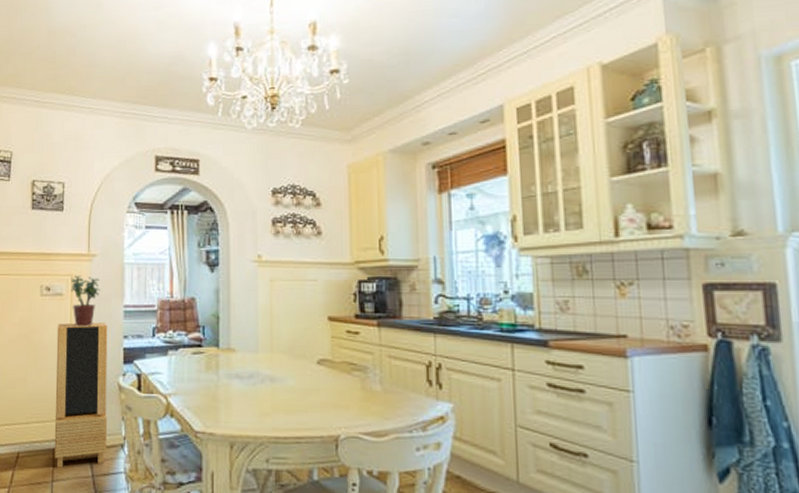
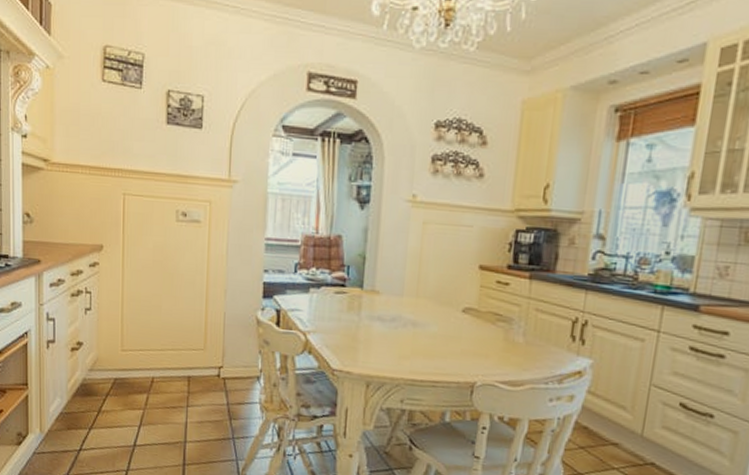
storage cabinet: present [54,322,108,468] -> none [189,252,248,395]
potted plant: present [71,275,101,327] -> none [209,202,241,258]

